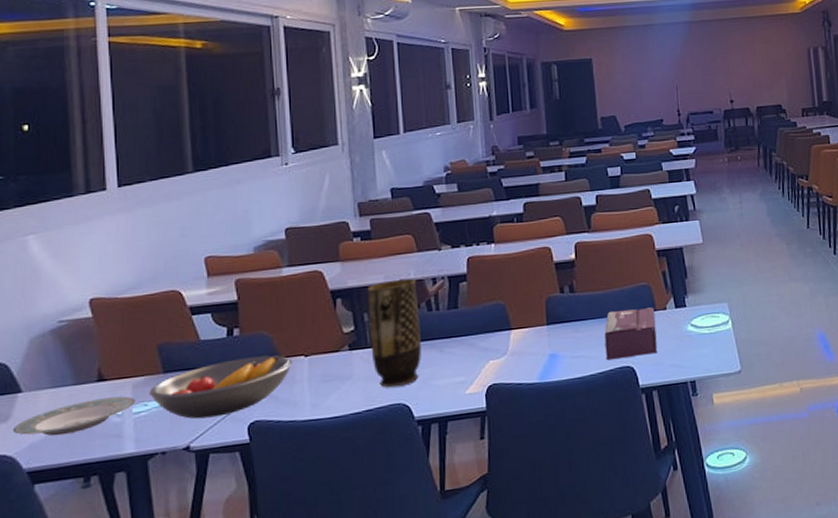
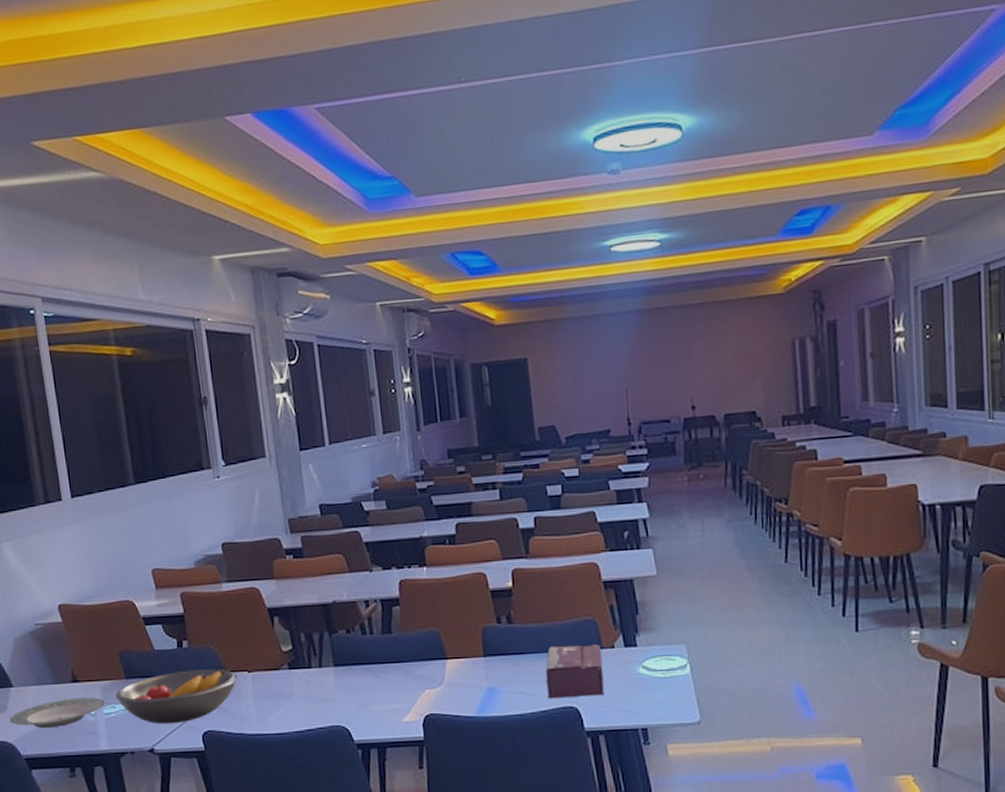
vase: present [367,279,422,388] -> none [302,600,358,709]

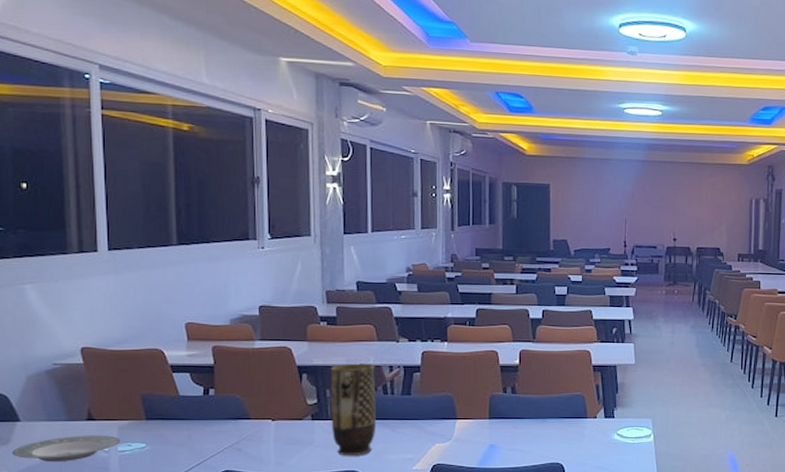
fruit bowl: present [115,669,237,724] -> none [133,415,261,463]
vase: none [302,600,358,709] -> present [330,363,376,456]
tissue box: present [545,643,605,699] -> none [539,414,586,456]

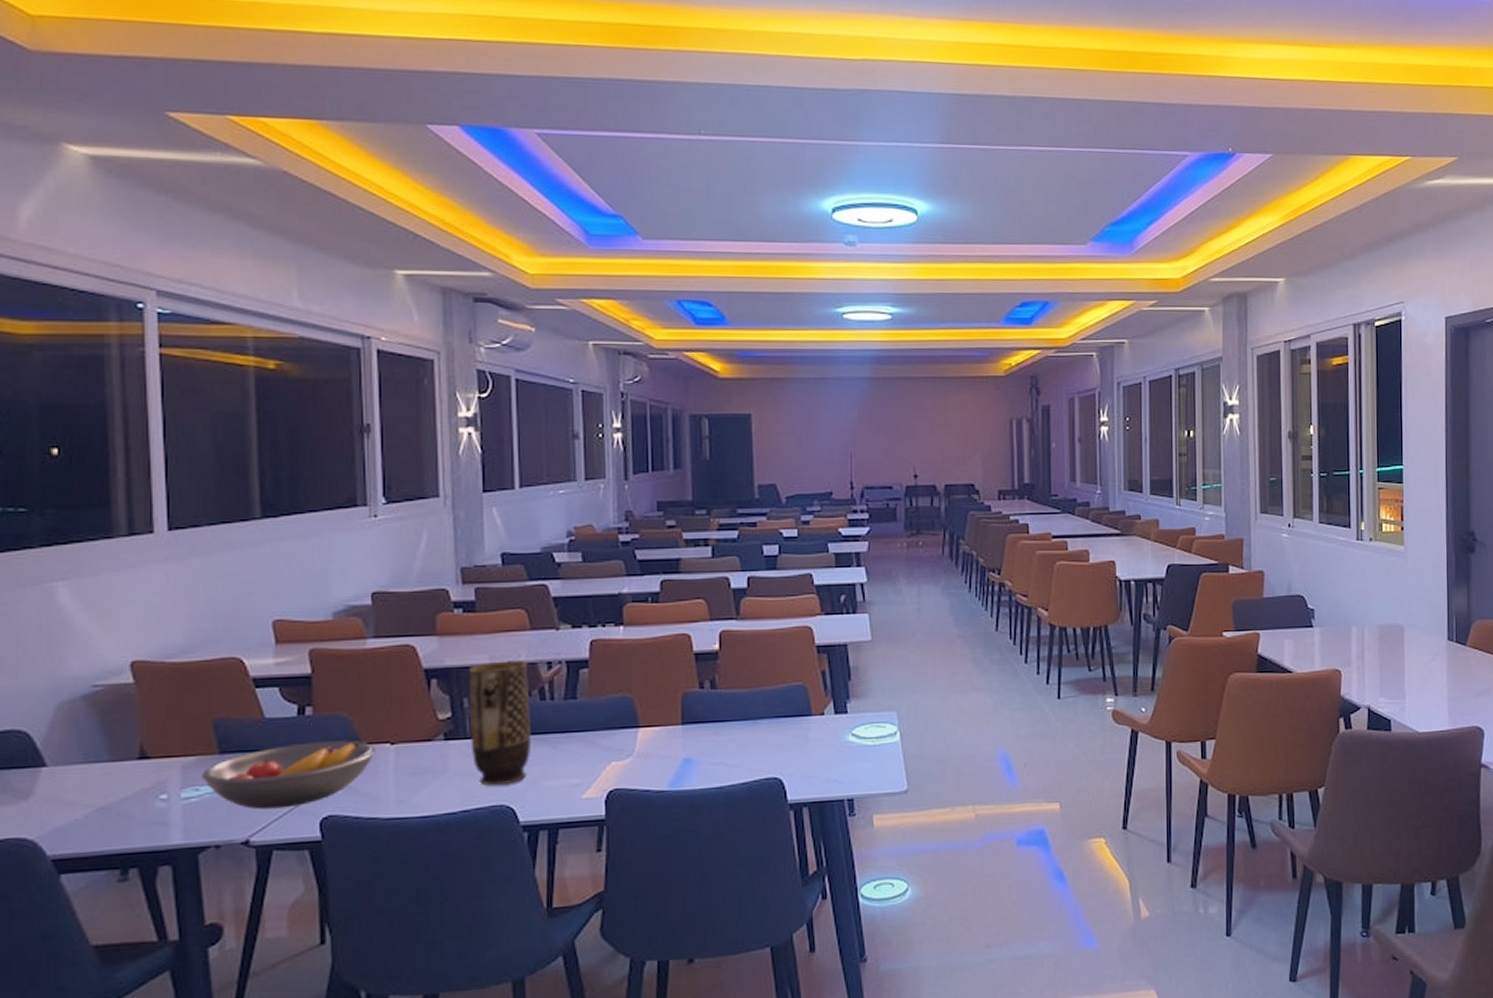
plate: present [11,435,121,462] -> none [34,778,185,820]
fruit bowl: none [133,415,261,463] -> present [202,740,375,810]

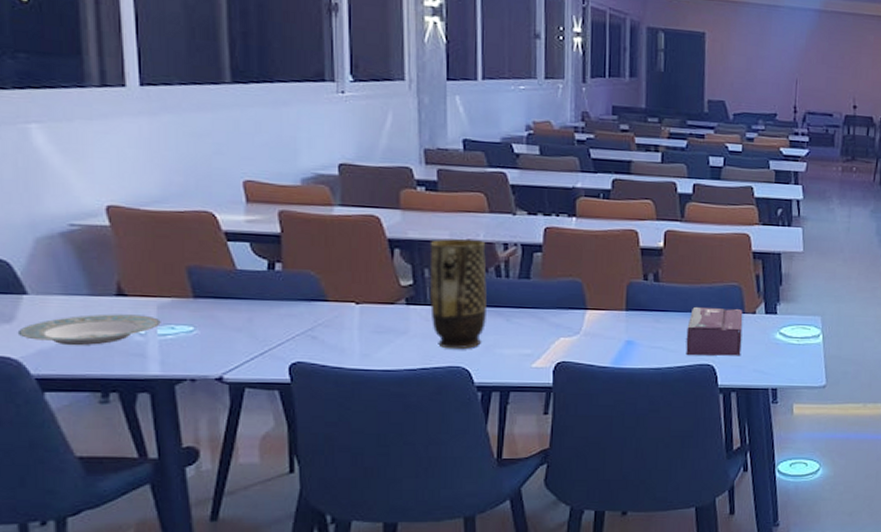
plate: none [34,778,185,820] -> present [17,314,161,346]
fruit bowl: present [202,740,375,810] -> none [177,295,341,352]
tissue box: none [749,710,811,770] -> present [686,307,743,356]

